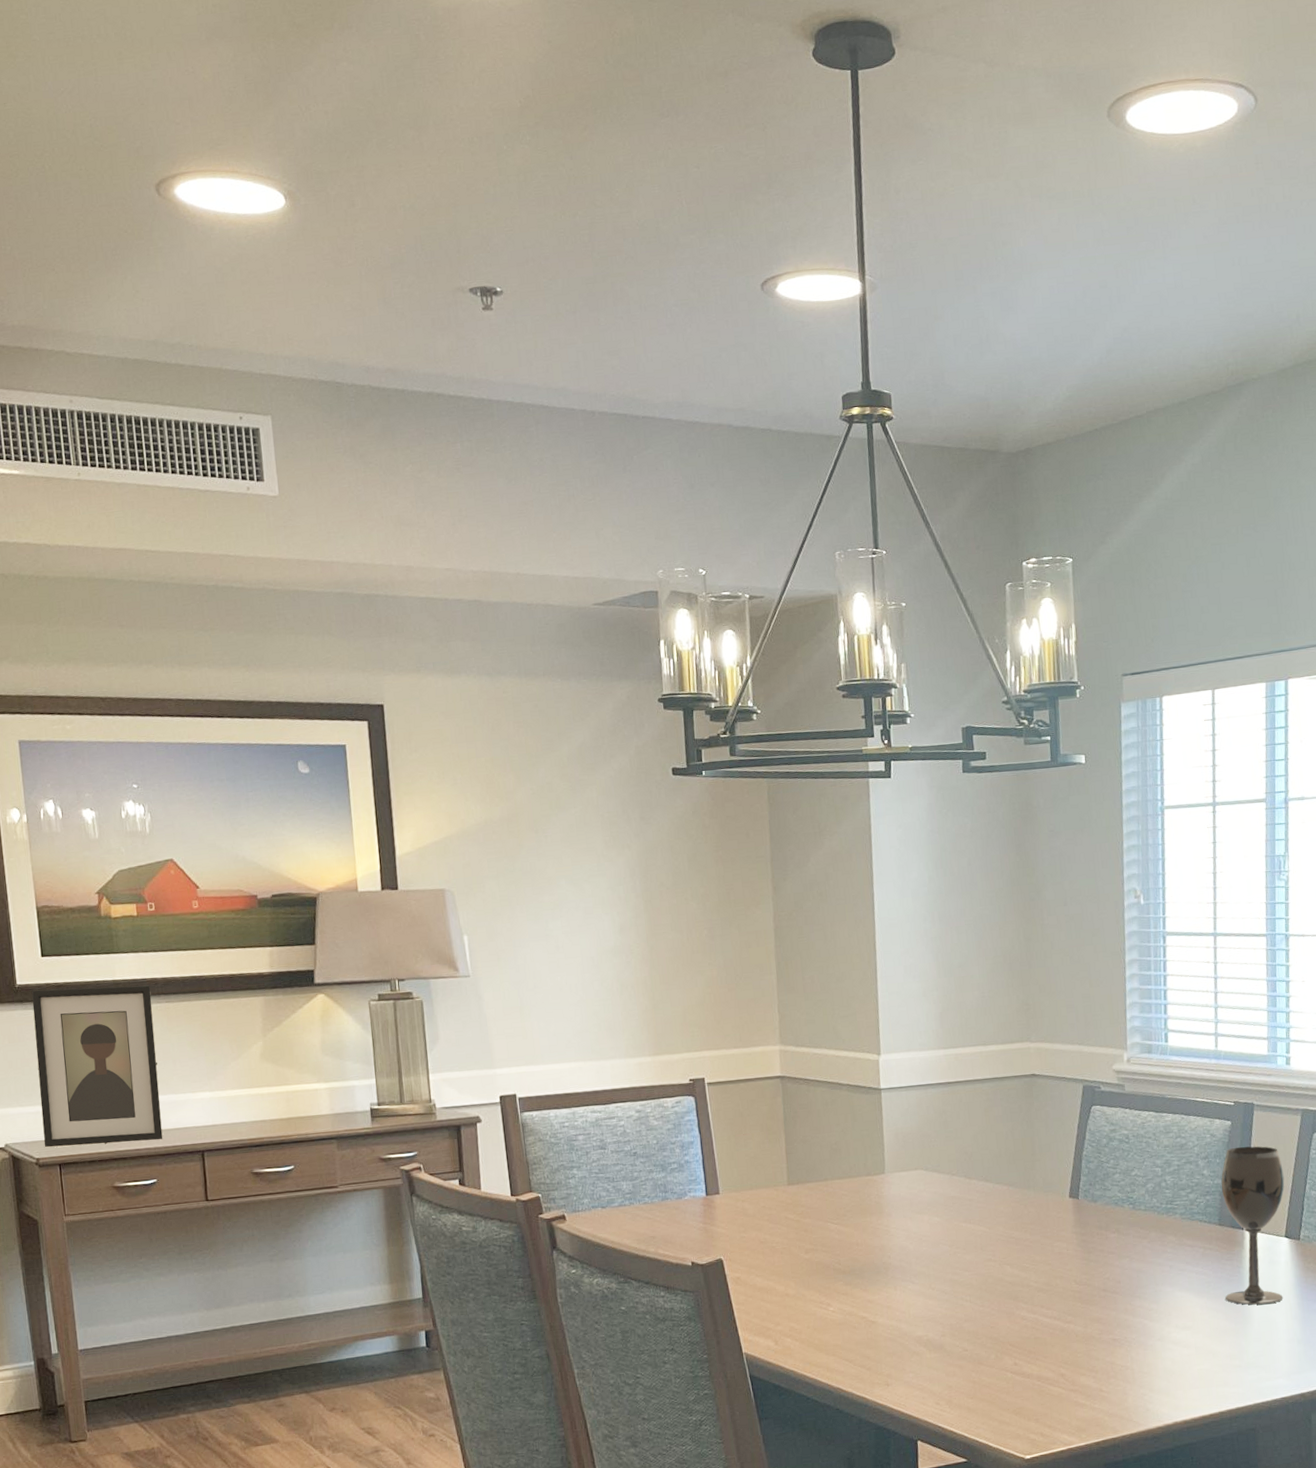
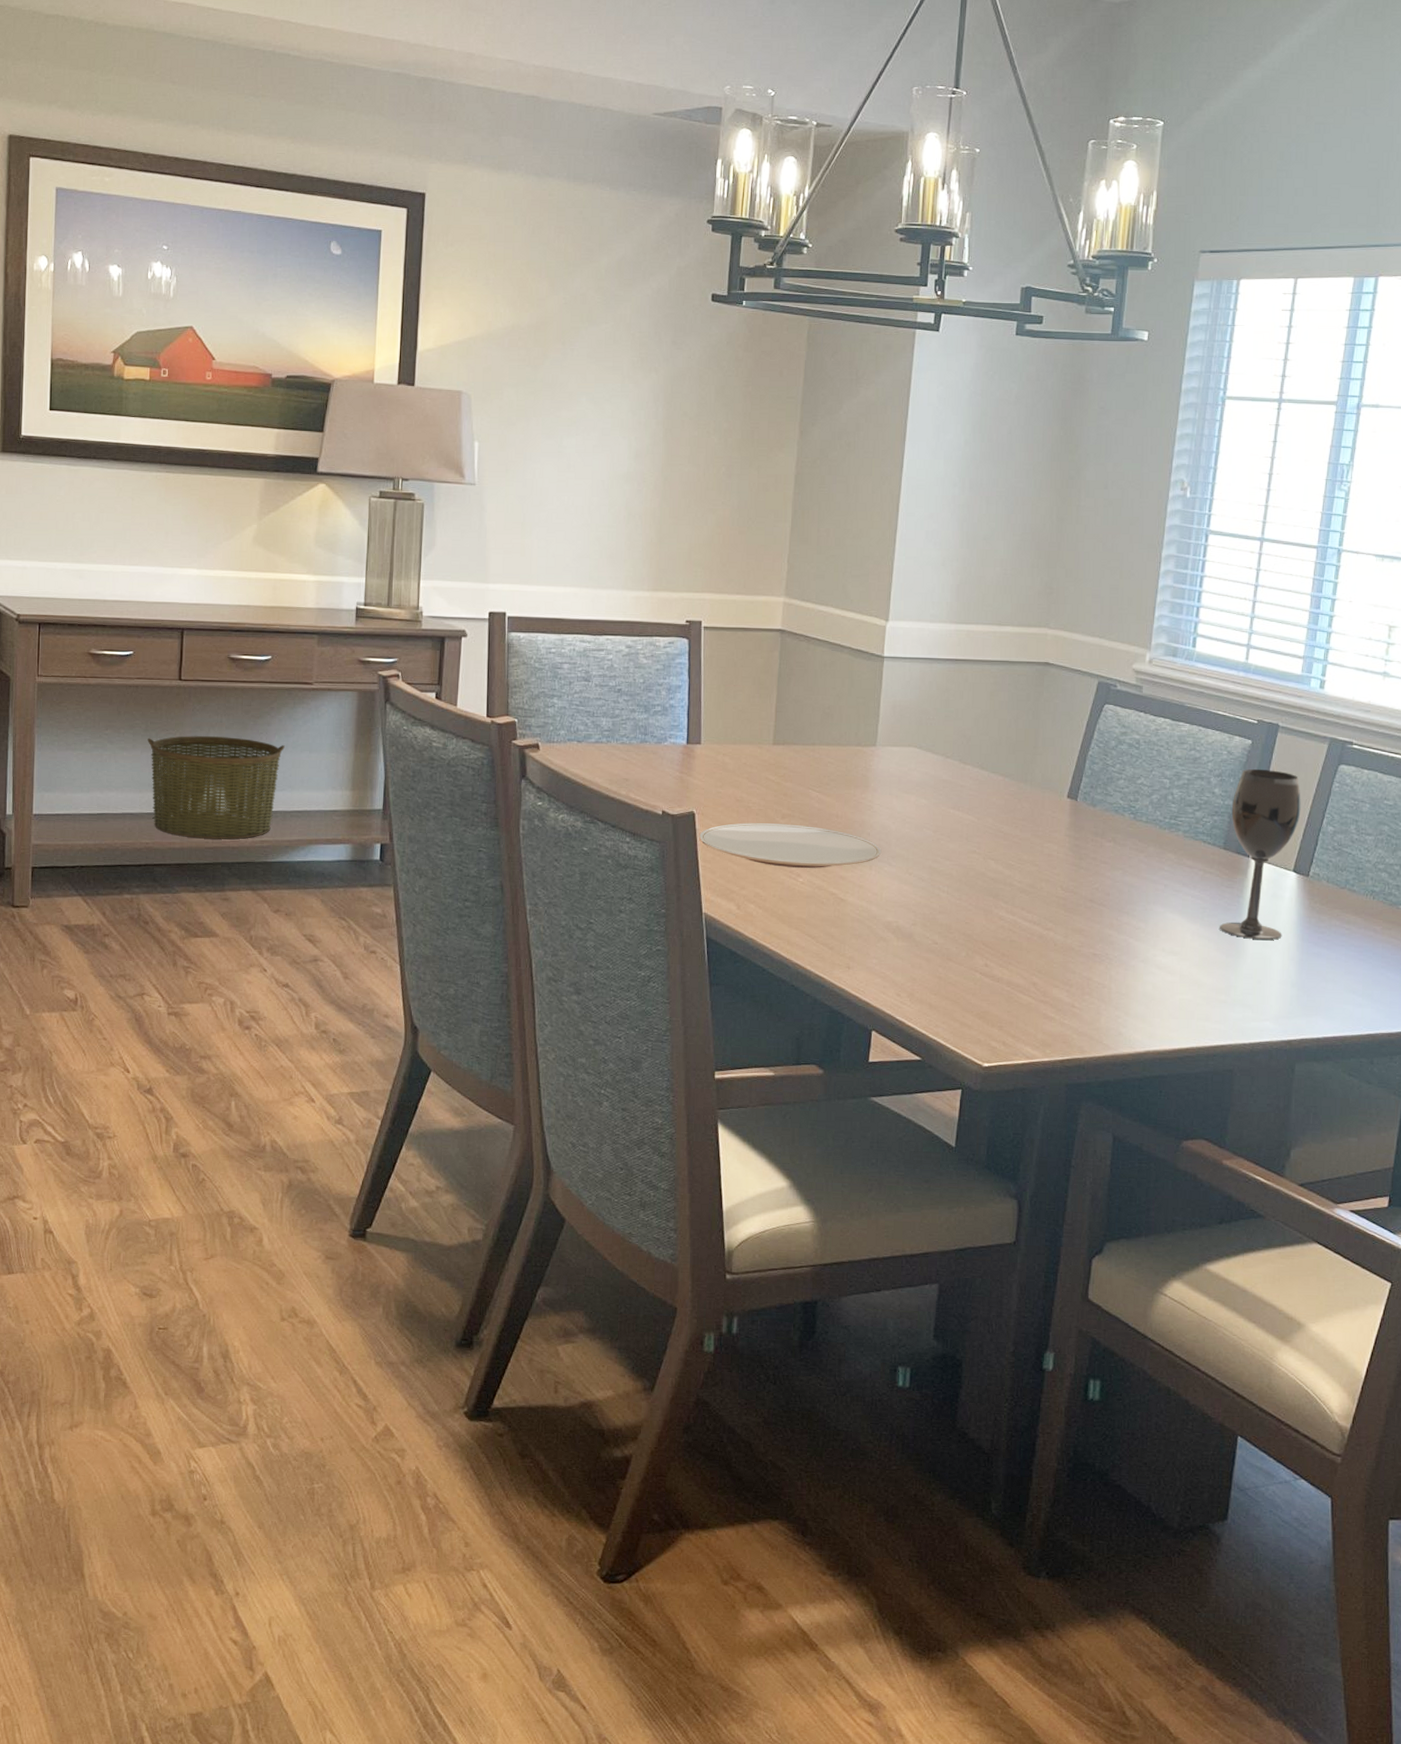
picture frame: present [31,985,163,1148] -> none [26,443,154,612]
basket: none [182,1248,319,1351] -> present [147,736,285,840]
plate: none [730,1257,904,1299] -> present [699,823,882,868]

